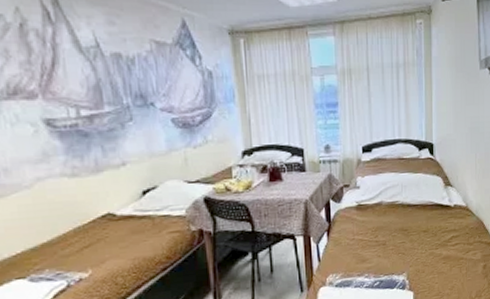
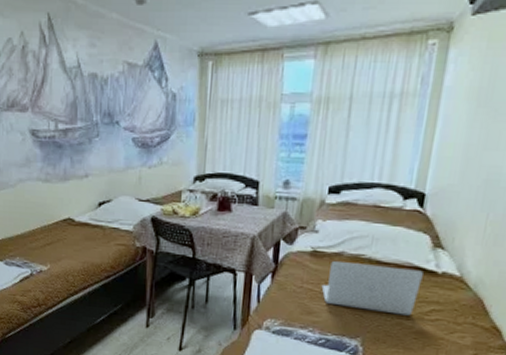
laptop: none [369,206,442,249] -> present [321,261,423,316]

